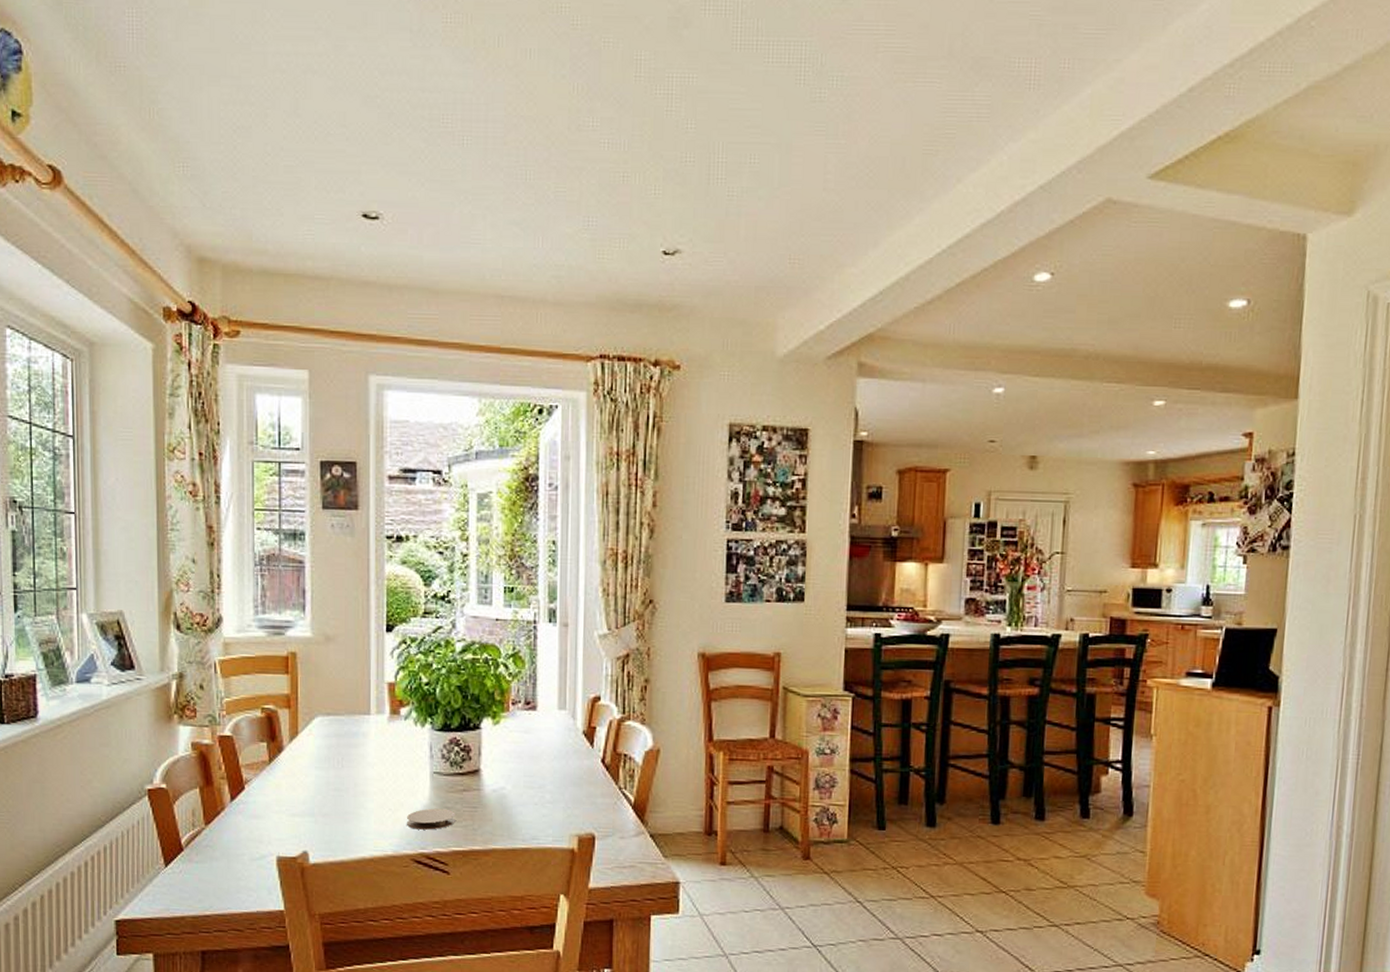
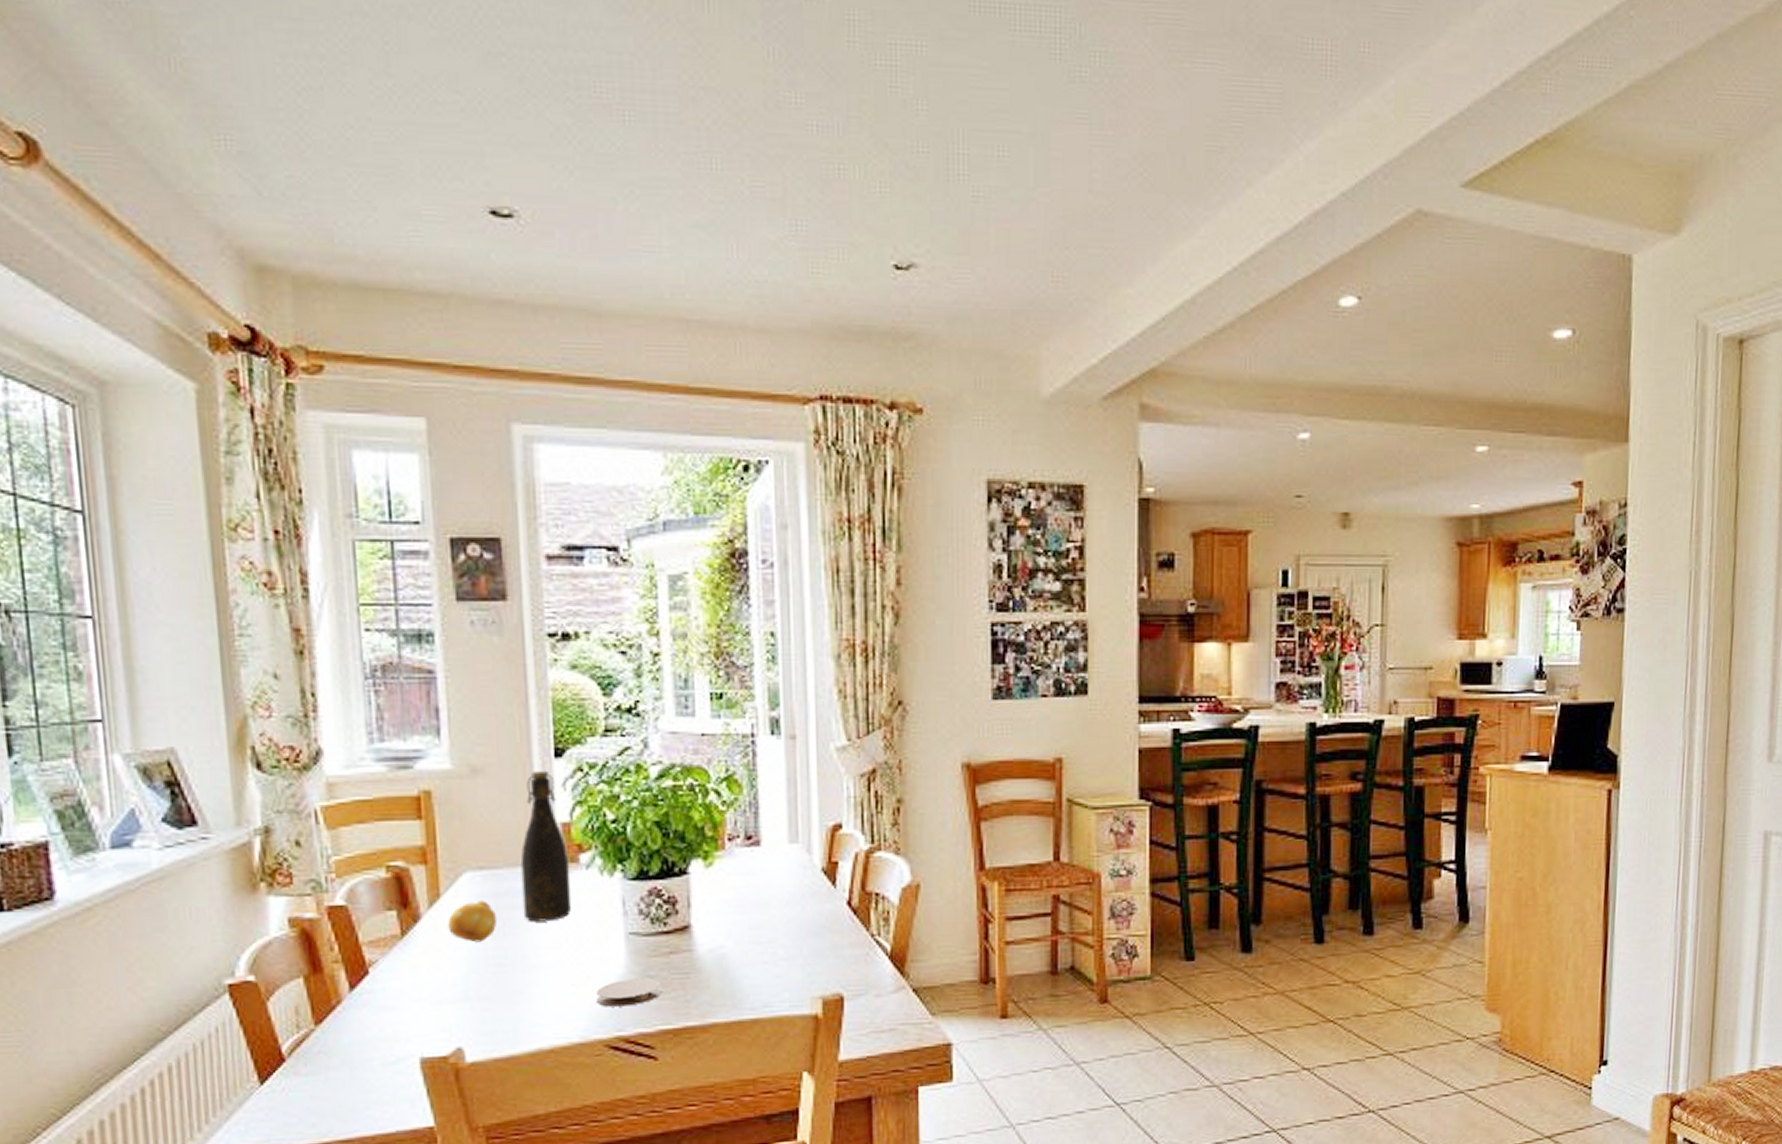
fruit: none [302,738,338,772] -> present [448,900,498,943]
bottle: none [357,641,393,759] -> present [520,770,572,922]

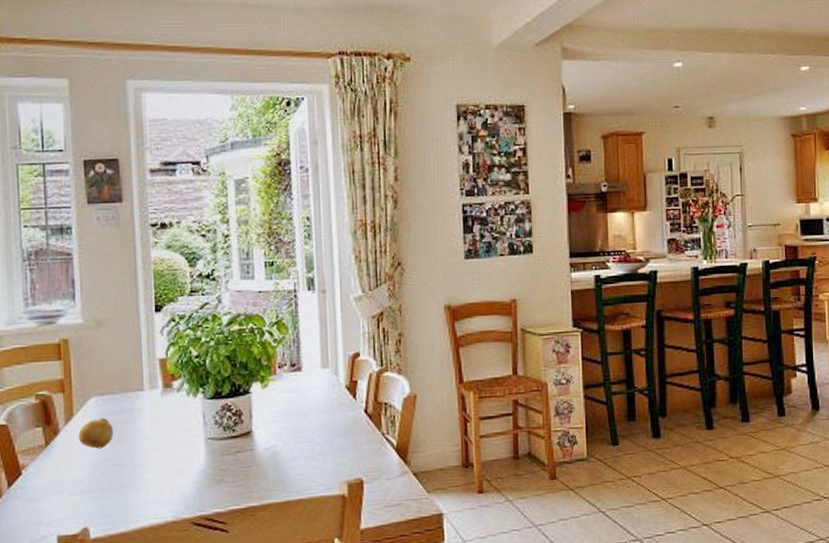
bottle: present [520,770,572,922] -> none [130,321,167,433]
coaster: present [596,978,661,1007] -> none [184,471,231,494]

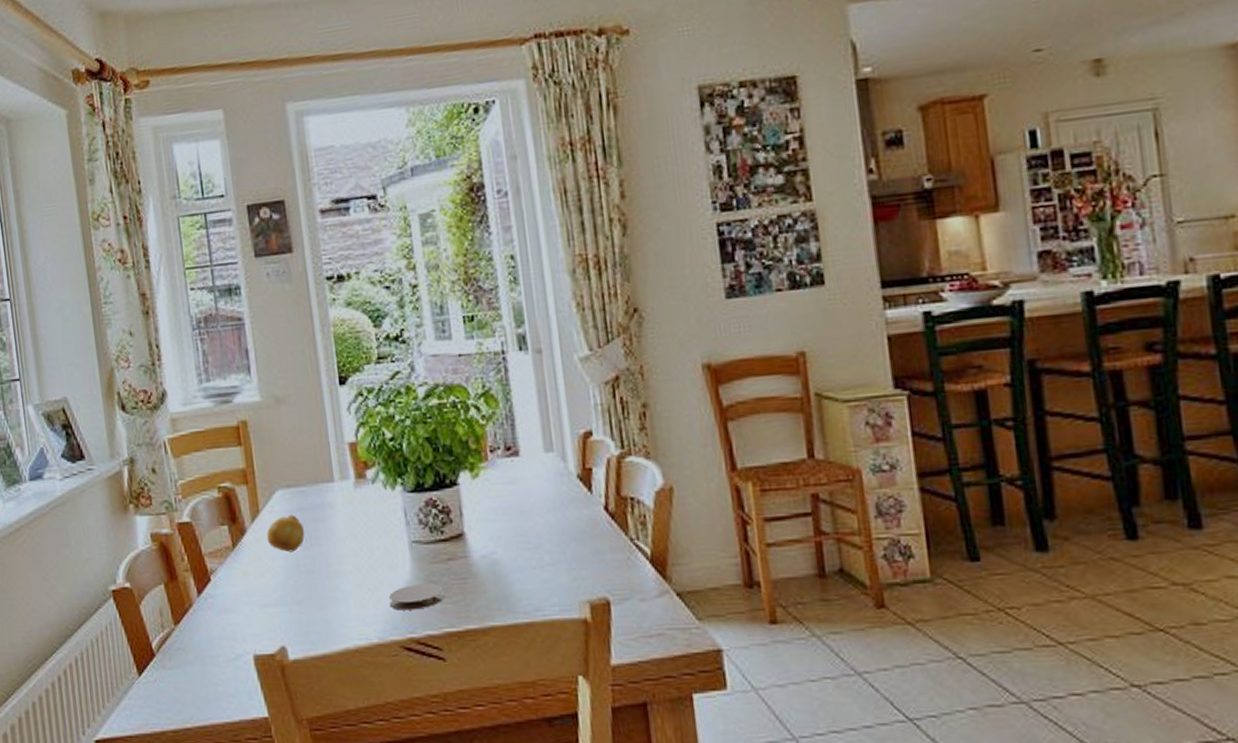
coaster: none [184,471,231,494] -> present [389,583,444,611]

